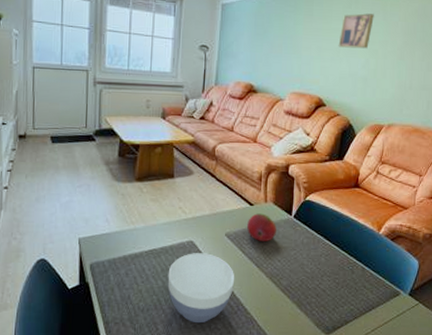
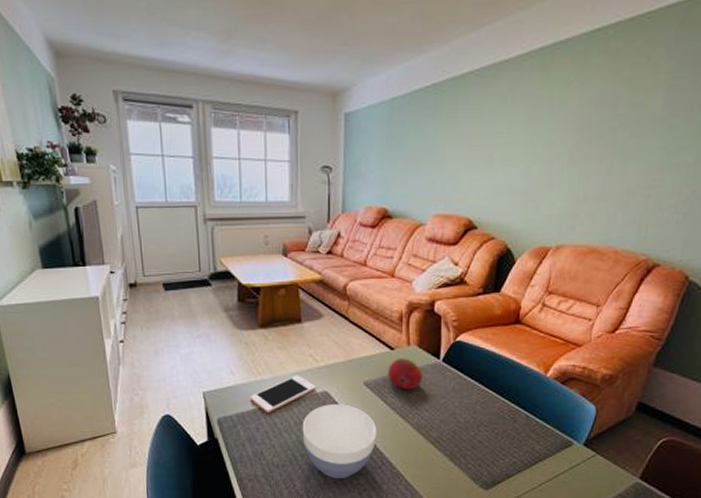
cell phone: none [121,225,183,260] -> present [249,375,316,414]
wall art: present [338,13,374,49] -> none [491,108,536,155]

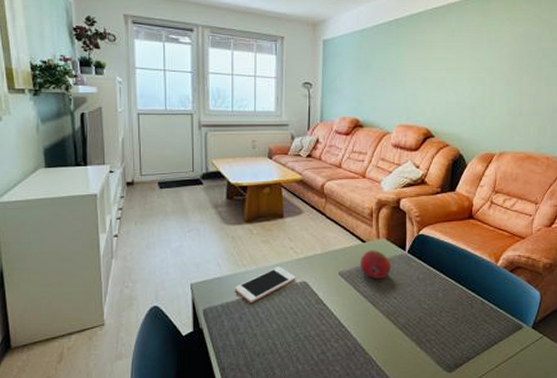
bowl: present [302,404,377,479] -> none [282,293,351,366]

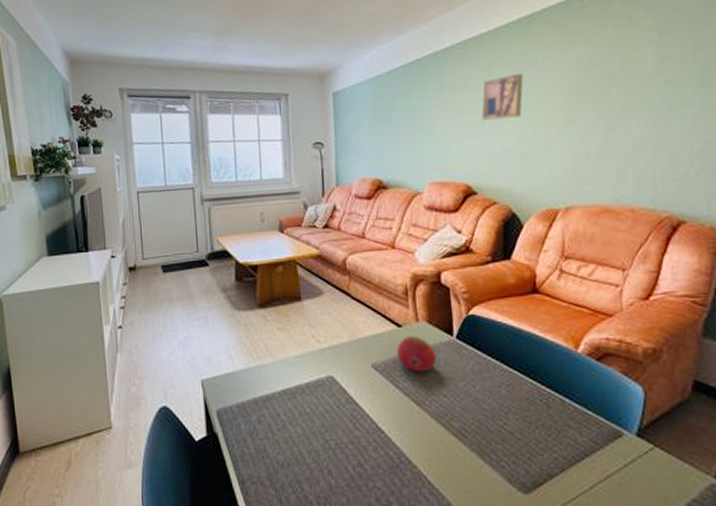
cell phone: present [234,267,296,304] -> none [250,358,321,403]
wall art: none [443,41,478,77] -> present [481,74,524,121]

